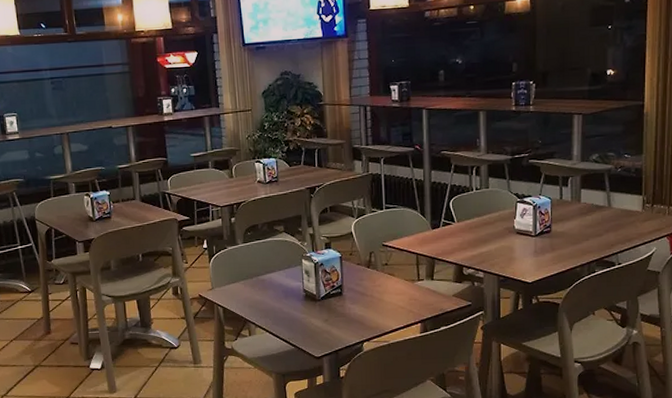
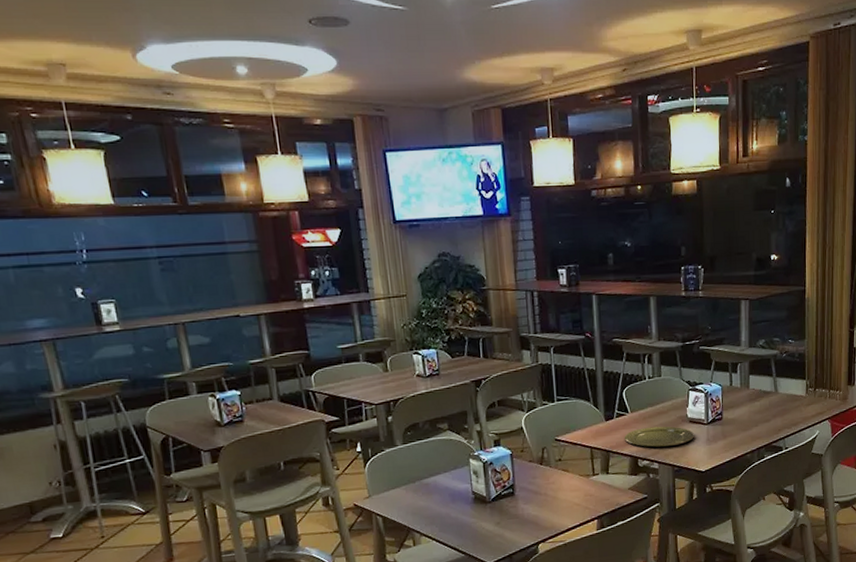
plate: none [450,236,521,257] -> present [624,426,694,448]

